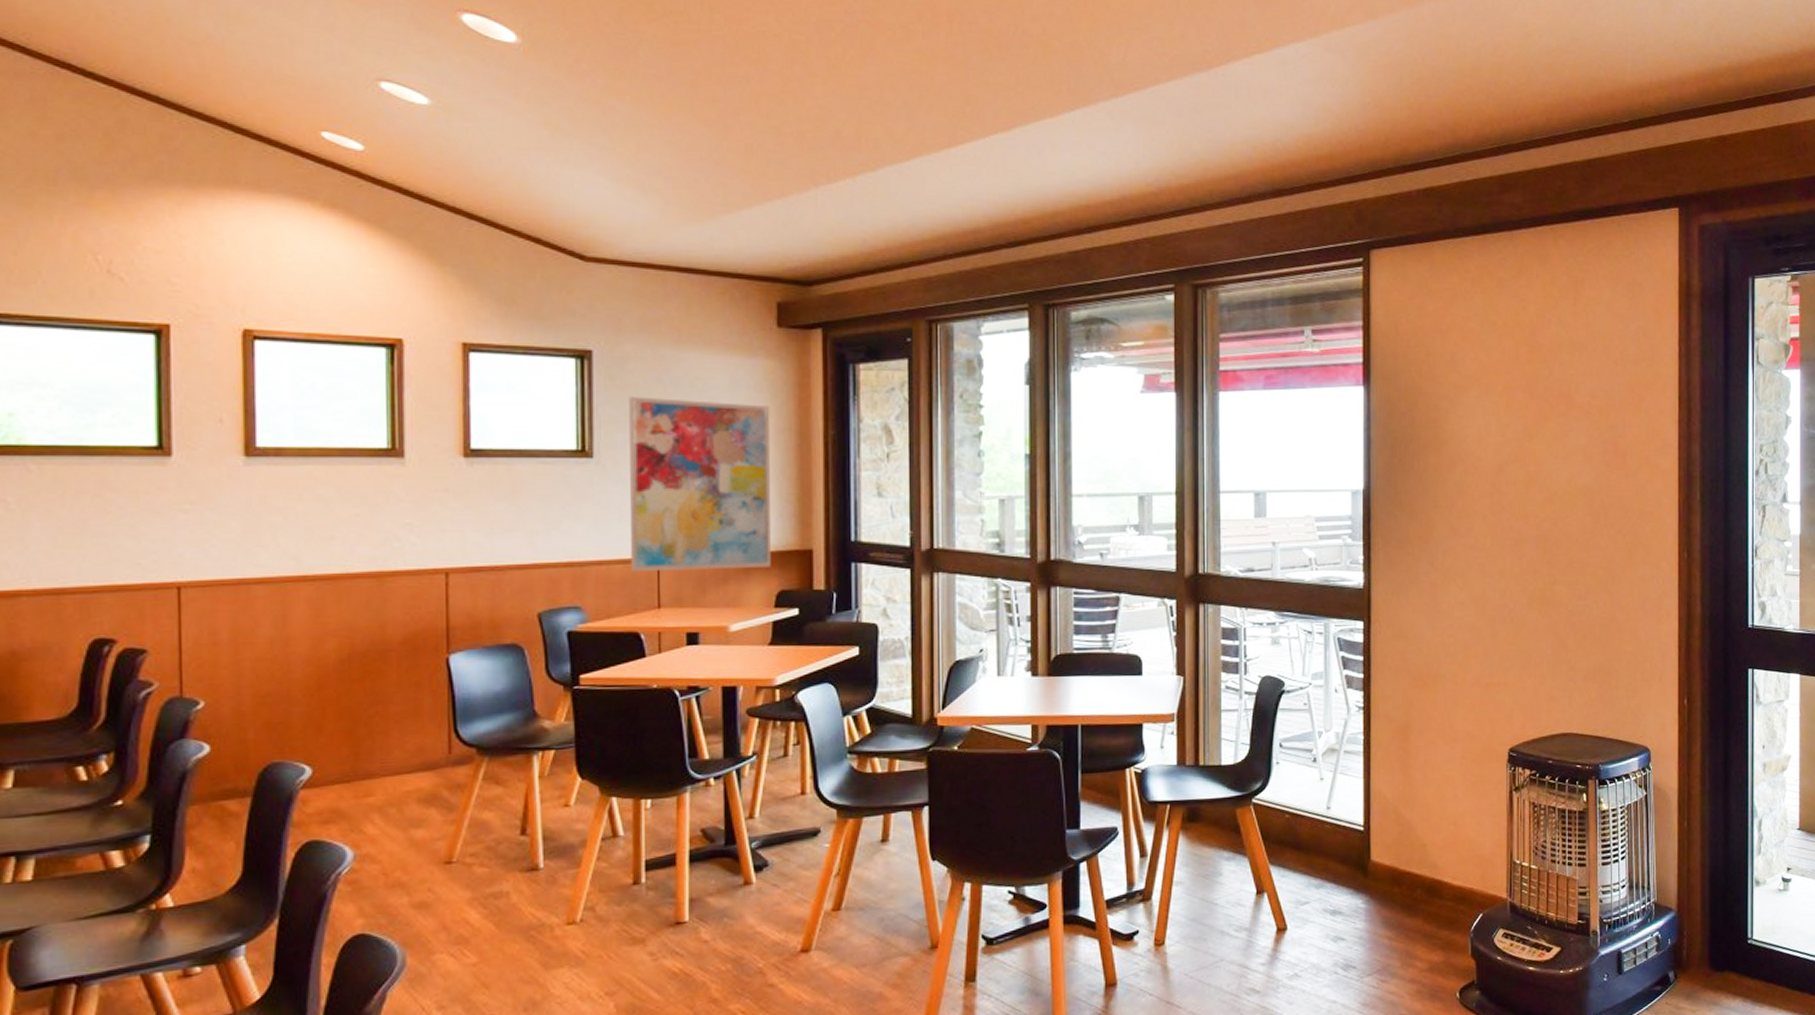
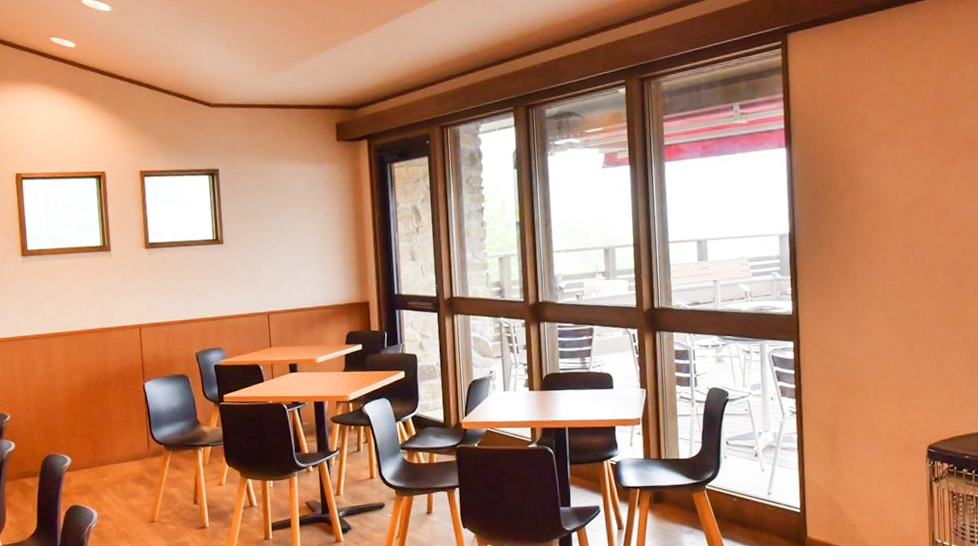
wall art: present [629,396,771,572] -> none [243,199,342,323]

